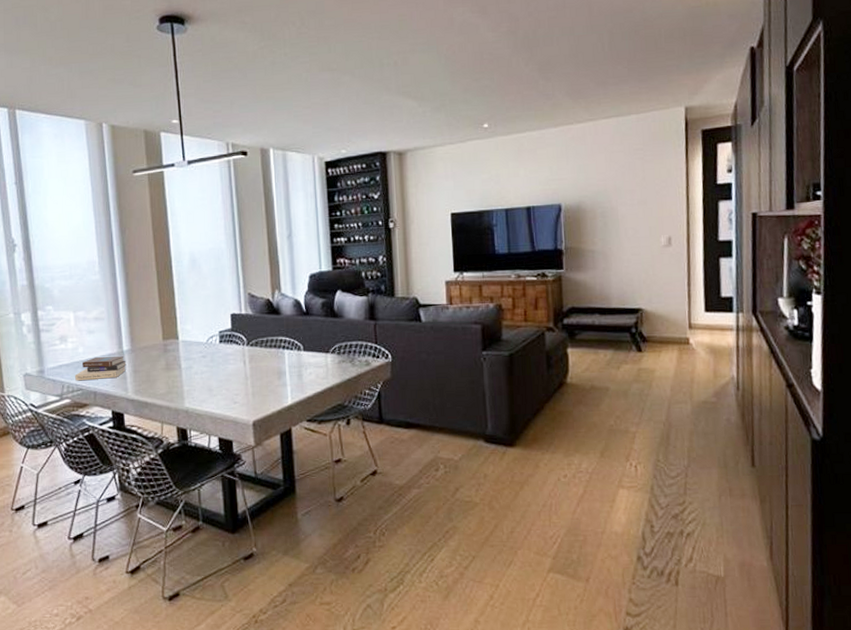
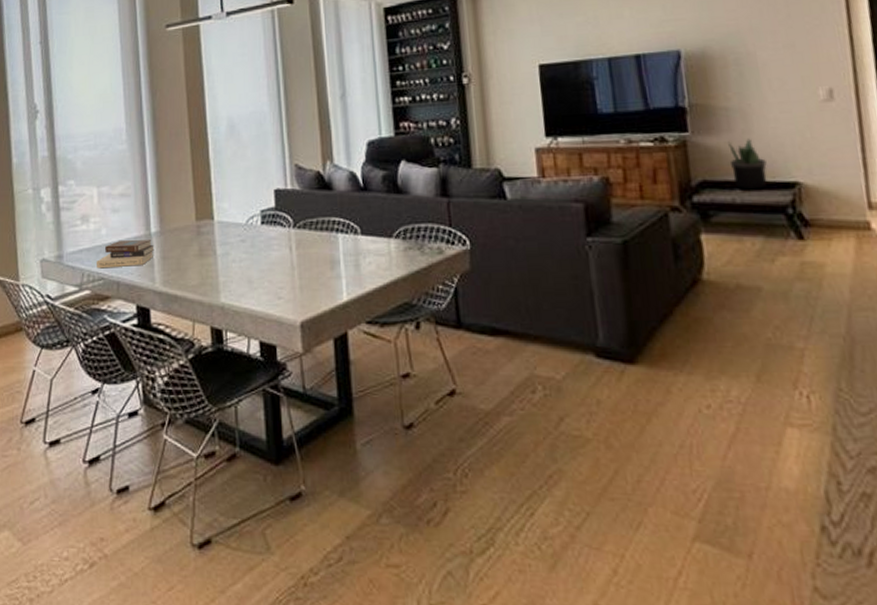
planter: none [592,275,619,314] -> present [728,139,767,190]

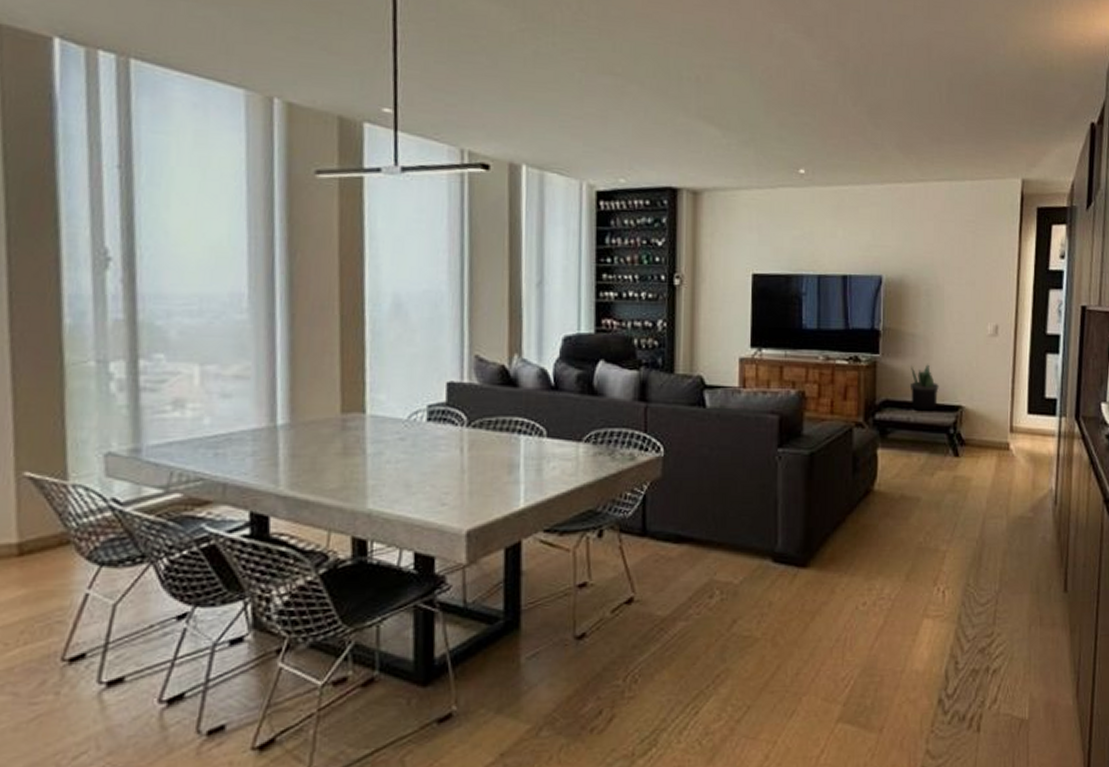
books: present [97,240,154,269] -> none [193,433,281,467]

